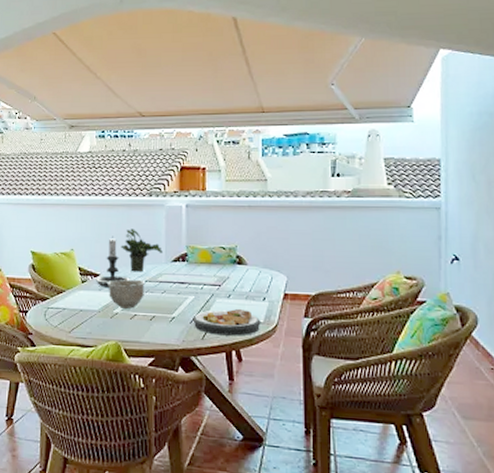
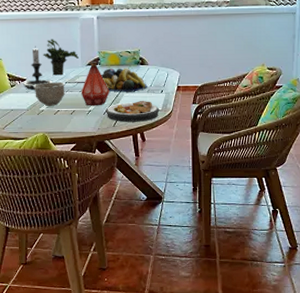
bottle: none [163,258,198,312] -> present [81,62,110,106]
fruit bowl: none [189,266,246,298] -> present [101,68,147,92]

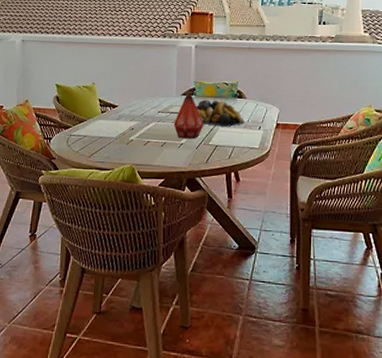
candle holder: present [23,46,52,90] -> none [114,72,145,117]
bowl: present [33,82,65,106] -> none [125,110,157,136]
potted plant: present [43,39,79,76] -> none [137,65,174,104]
plate: present [105,101,160,122] -> none [198,137,257,160]

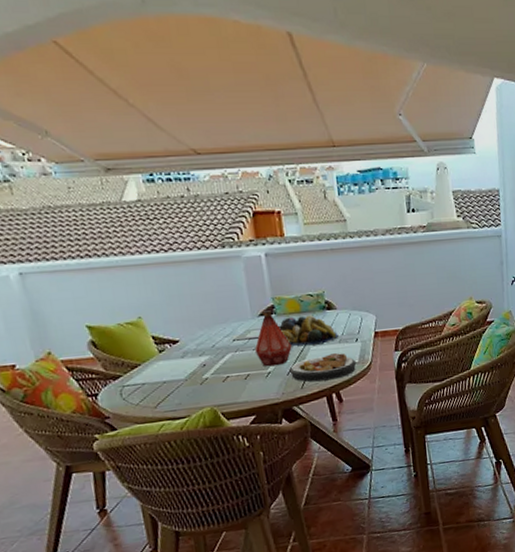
plate: none [198,137,257,160] -> present [289,353,357,382]

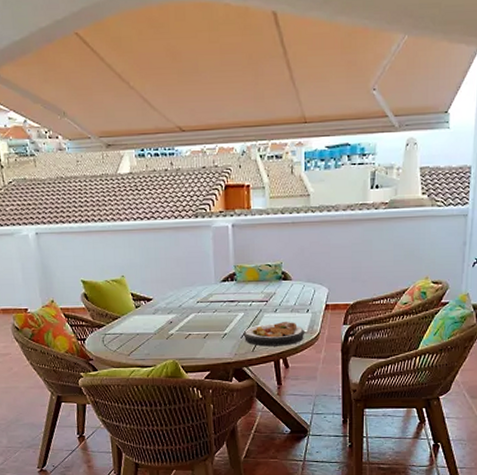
bottle: present [254,310,292,367] -> none [214,277,248,329]
fruit bowl: present [279,315,338,346] -> none [238,284,291,312]

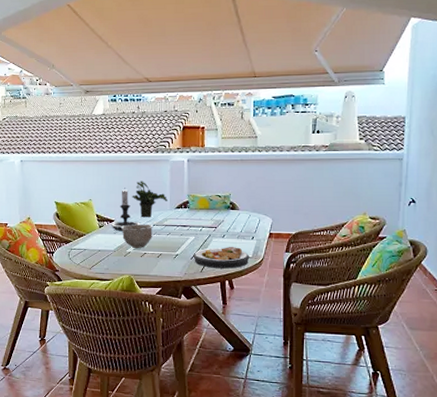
candle holder: none [149,260,182,311] -> present [111,187,140,231]
bowl: none [161,302,197,329] -> present [121,224,153,248]
potted plant: none [171,251,212,294] -> present [132,181,168,218]

